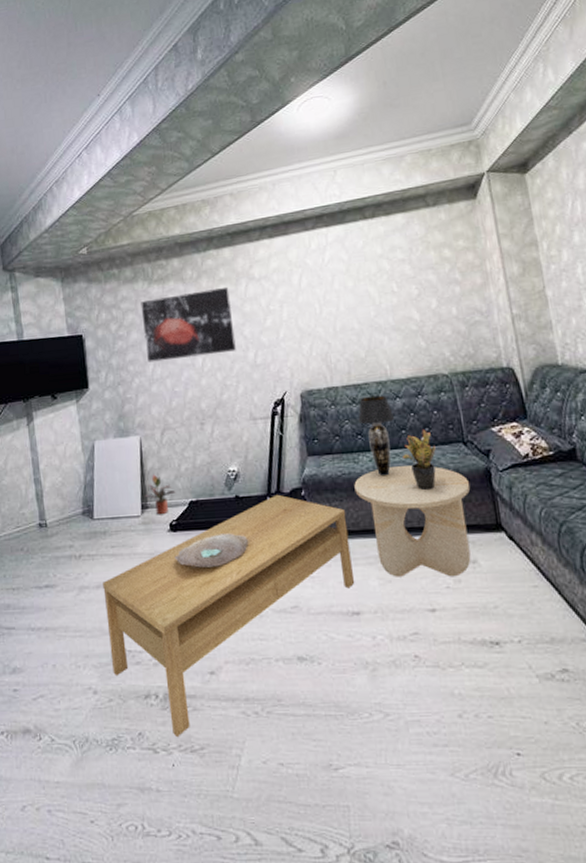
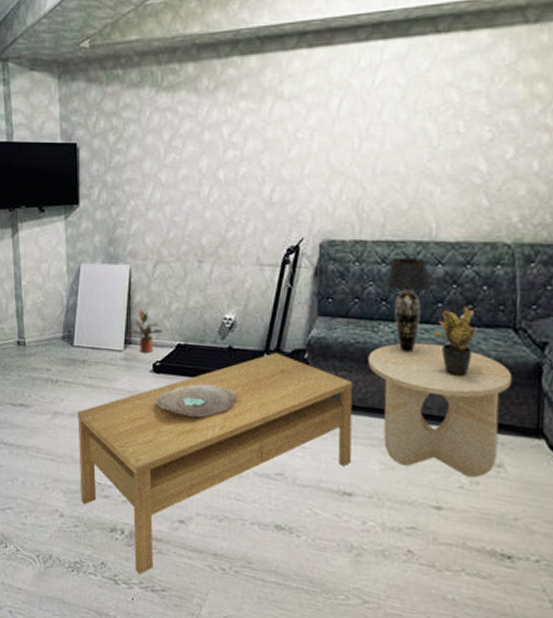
wall art: present [140,286,236,363] -> none [145,104,251,185]

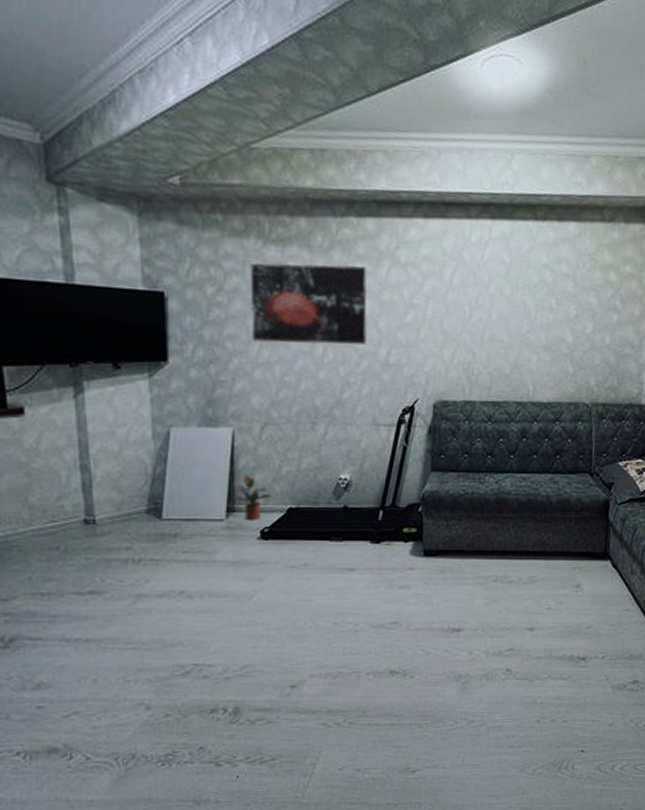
coffee table: present [78,352,354,575] -> none [168,508,463,750]
wall art: none [145,104,251,185] -> present [250,263,367,345]
decorative bowl: present [155,383,238,418] -> none [263,545,353,580]
side table: present [368,343,513,478] -> none [475,489,589,599]
table lamp: present [385,257,432,353] -> none [491,415,529,499]
potted plant: present [434,305,477,378] -> none [530,455,563,517]

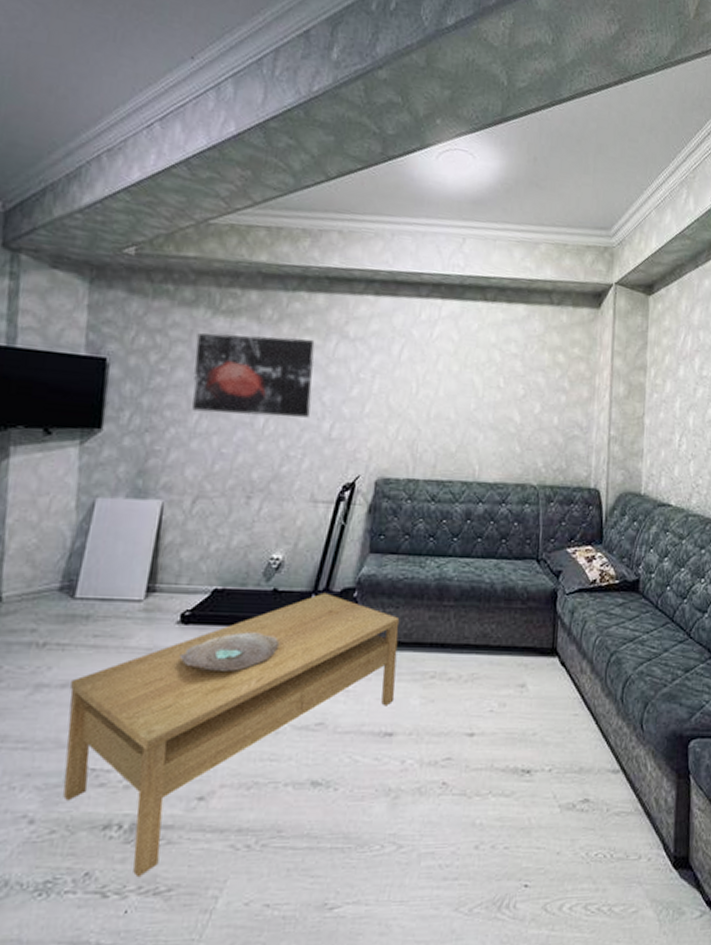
coffee table: none [168,508,463,750] -> present [63,592,400,878]
potted plant: present [232,474,272,521] -> none [154,550,198,602]
decorative bowl: none [263,545,353,580] -> present [179,632,280,671]

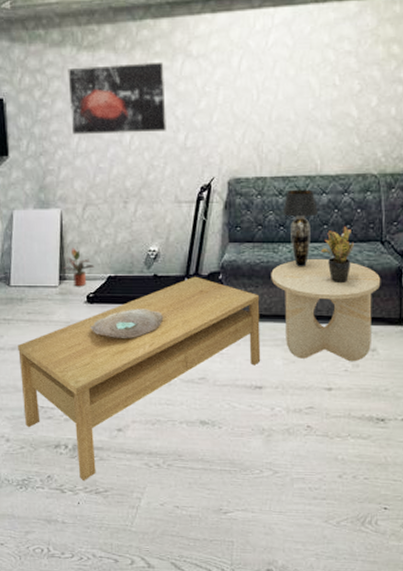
potted plant: none [154,550,198,602] -> present [63,248,95,287]
side table: none [414,575,535,701] -> present [271,258,381,362]
table lamp: none [434,495,474,586] -> present [282,189,319,267]
potted plant: none [473,539,509,607] -> present [321,225,354,284]

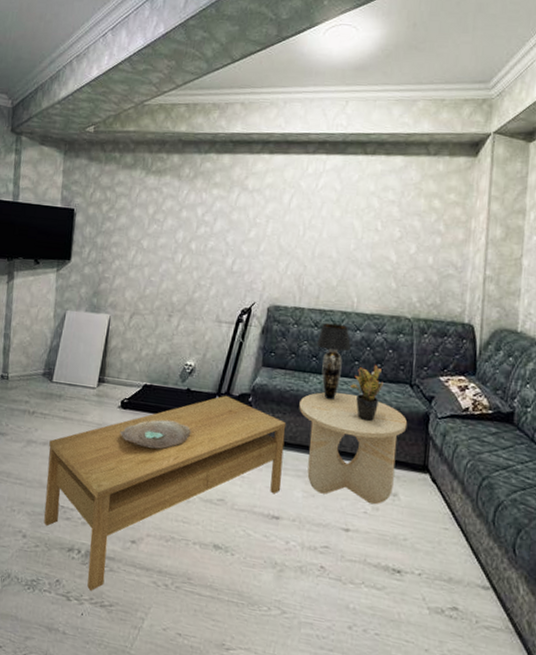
potted plant: present [63,248,95,287] -> none [103,353,133,392]
wall art: present [68,61,166,135] -> none [131,189,221,254]

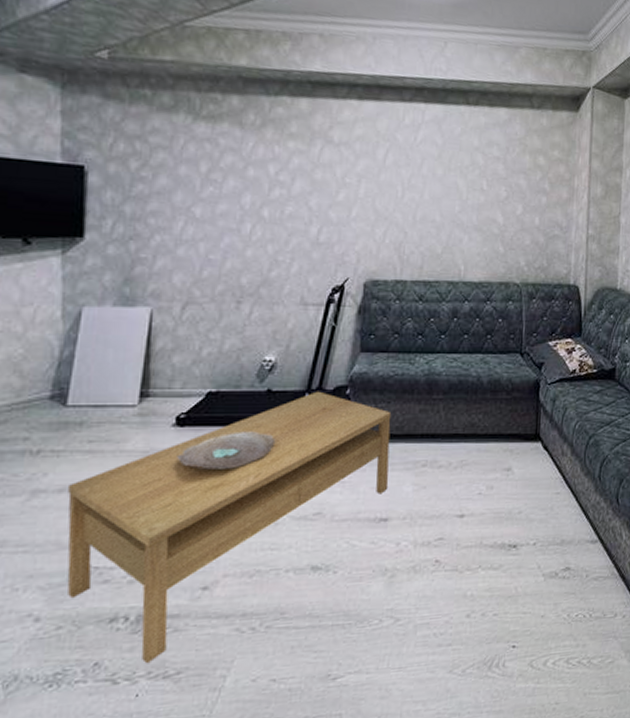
side table: present [299,392,408,505] -> none [405,370,519,484]
table lamp: present [316,322,352,400] -> none [422,295,460,380]
potted plant: present [351,364,383,422] -> none [460,335,494,398]

